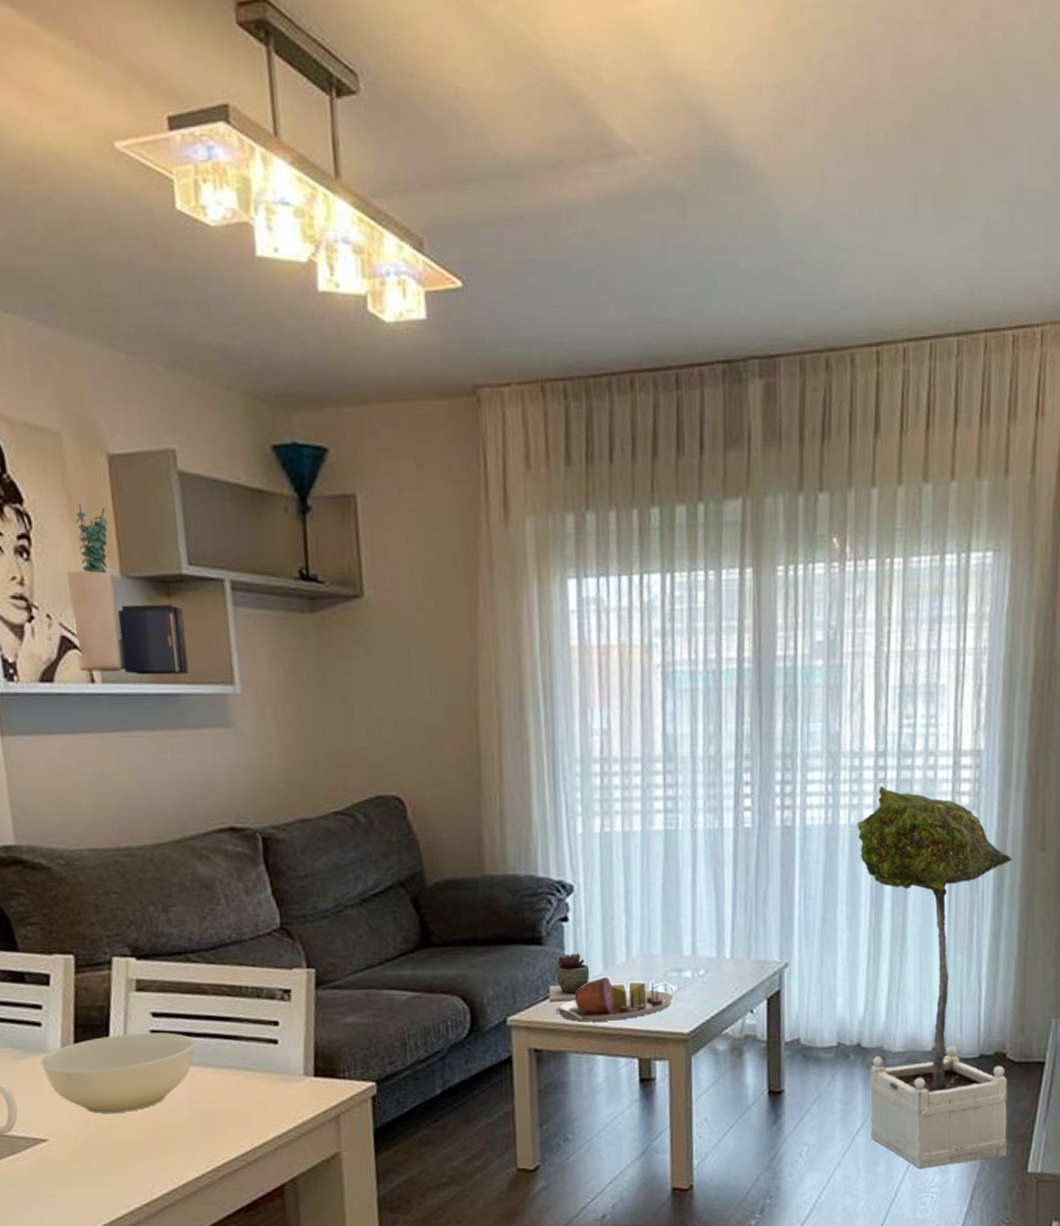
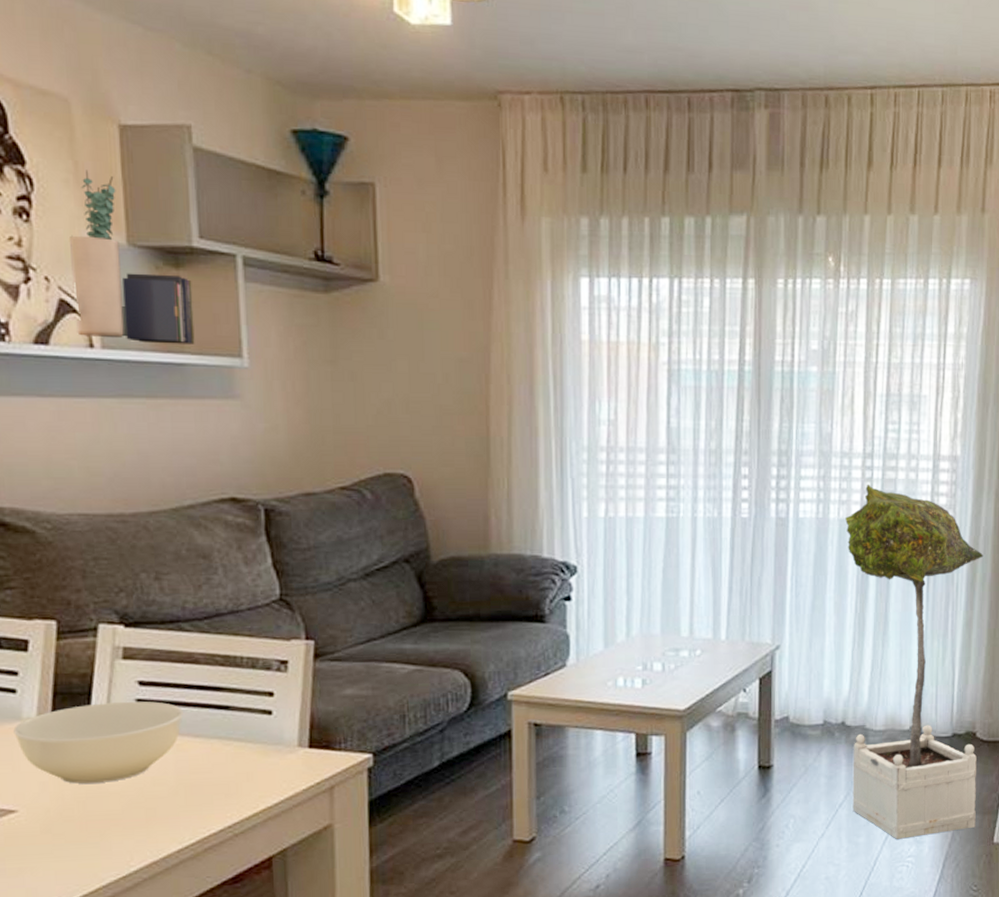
succulent plant: present [549,952,590,1002] -> none [550,630,591,678]
serving tray: present [555,976,675,1022] -> none [556,654,672,698]

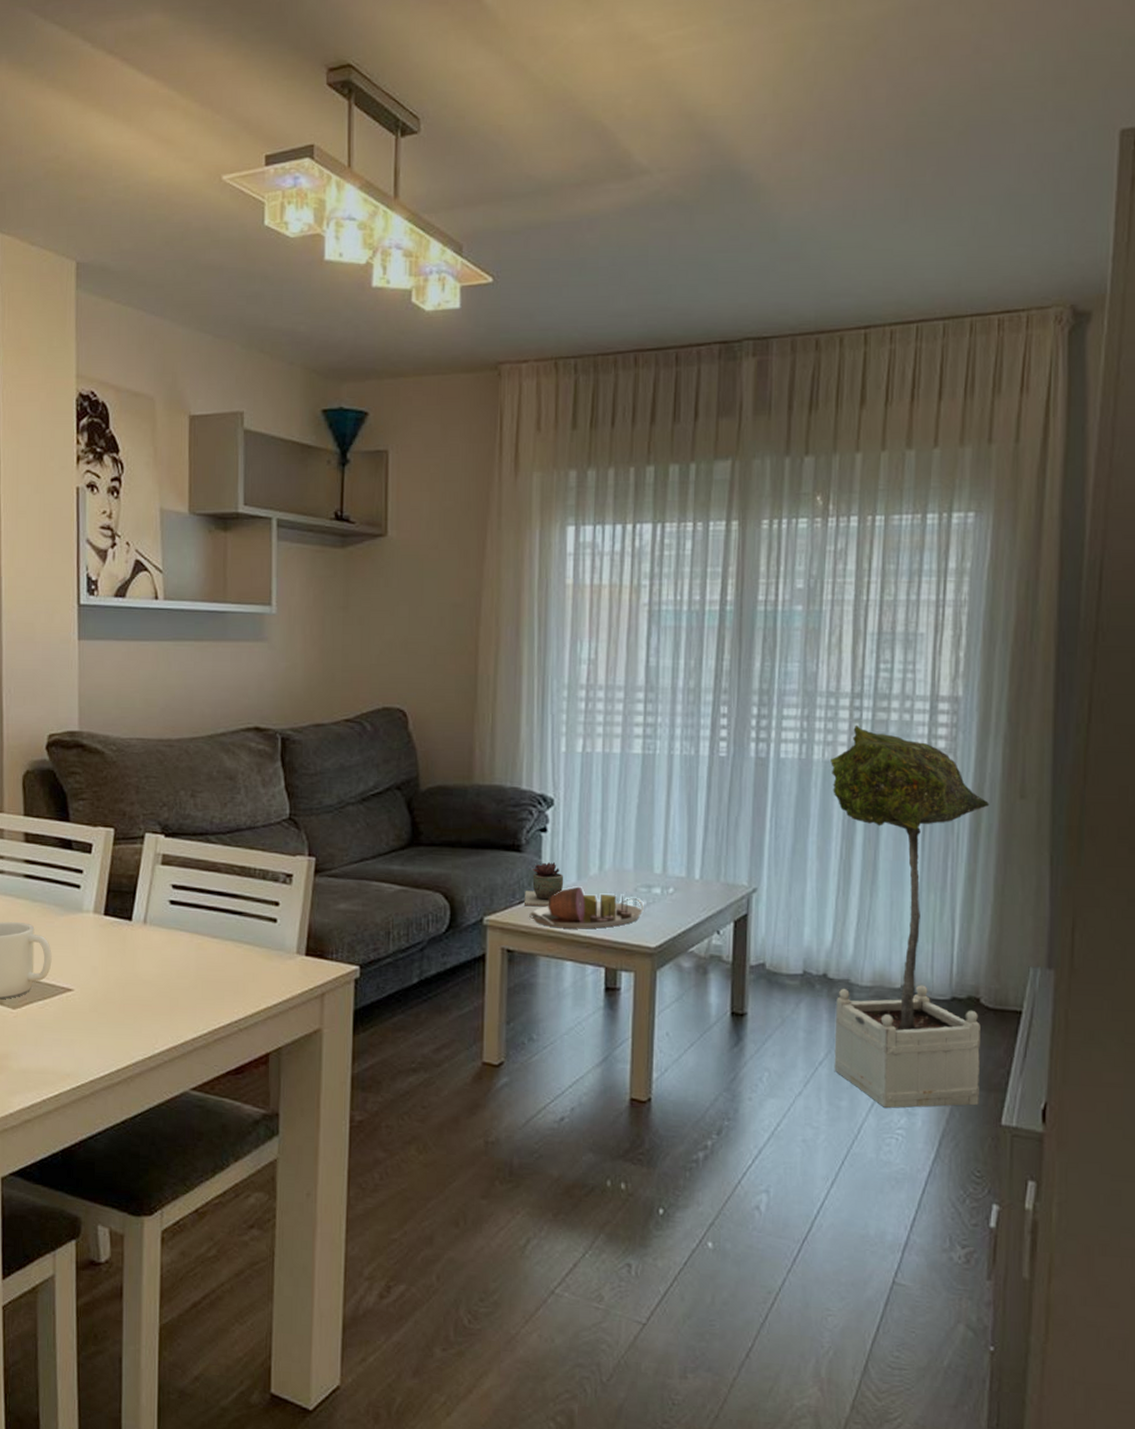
bowl: present [13,701,183,784] -> none [76,901,205,972]
vase: present [70,170,124,339] -> none [146,454,184,591]
books: present [123,273,195,345] -> none [183,536,236,595]
succulent plant: none [550,630,591,678] -> present [525,861,564,907]
serving tray: none [556,654,672,698] -> present [529,886,644,929]

